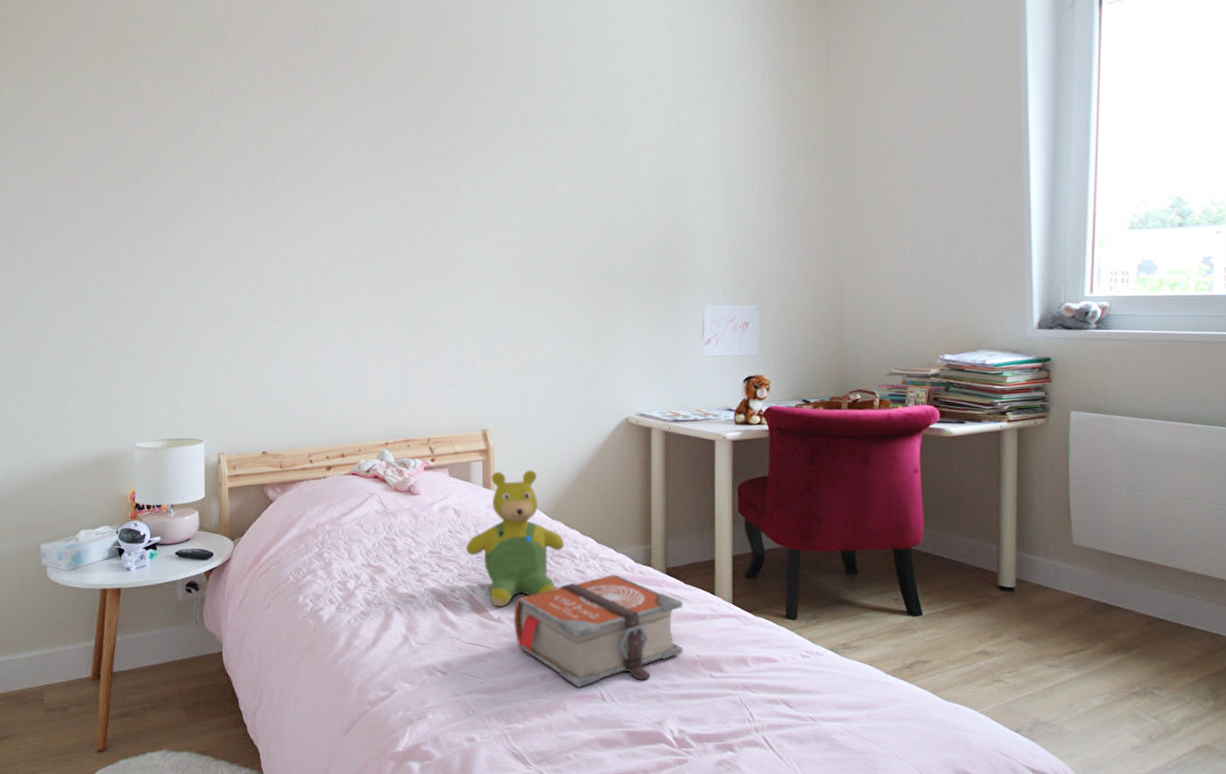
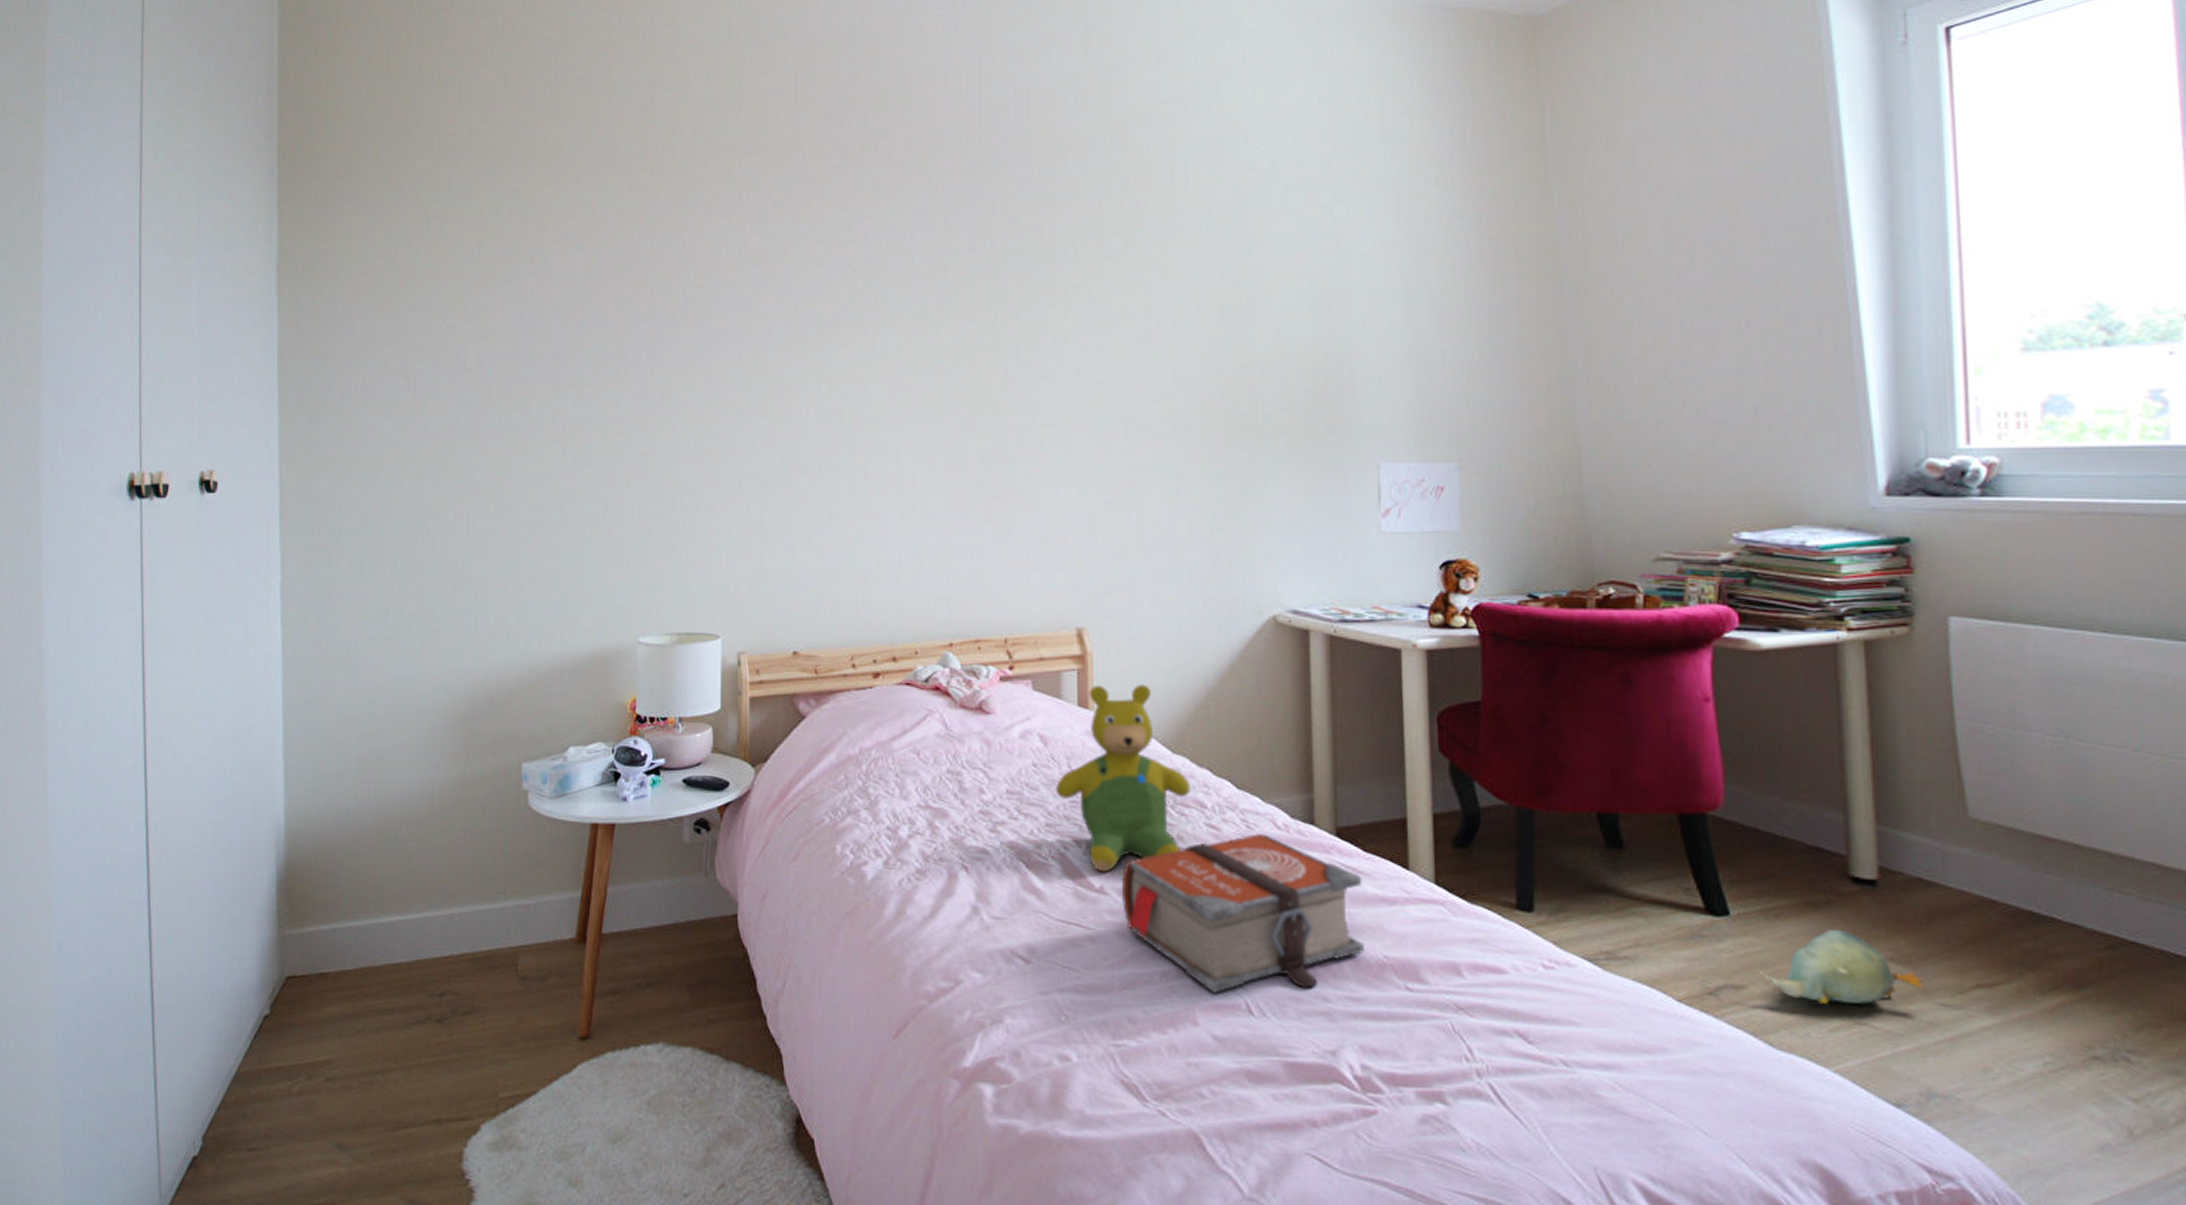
plush toy: none [937,622,1038,670] -> present [1756,930,1925,1004]

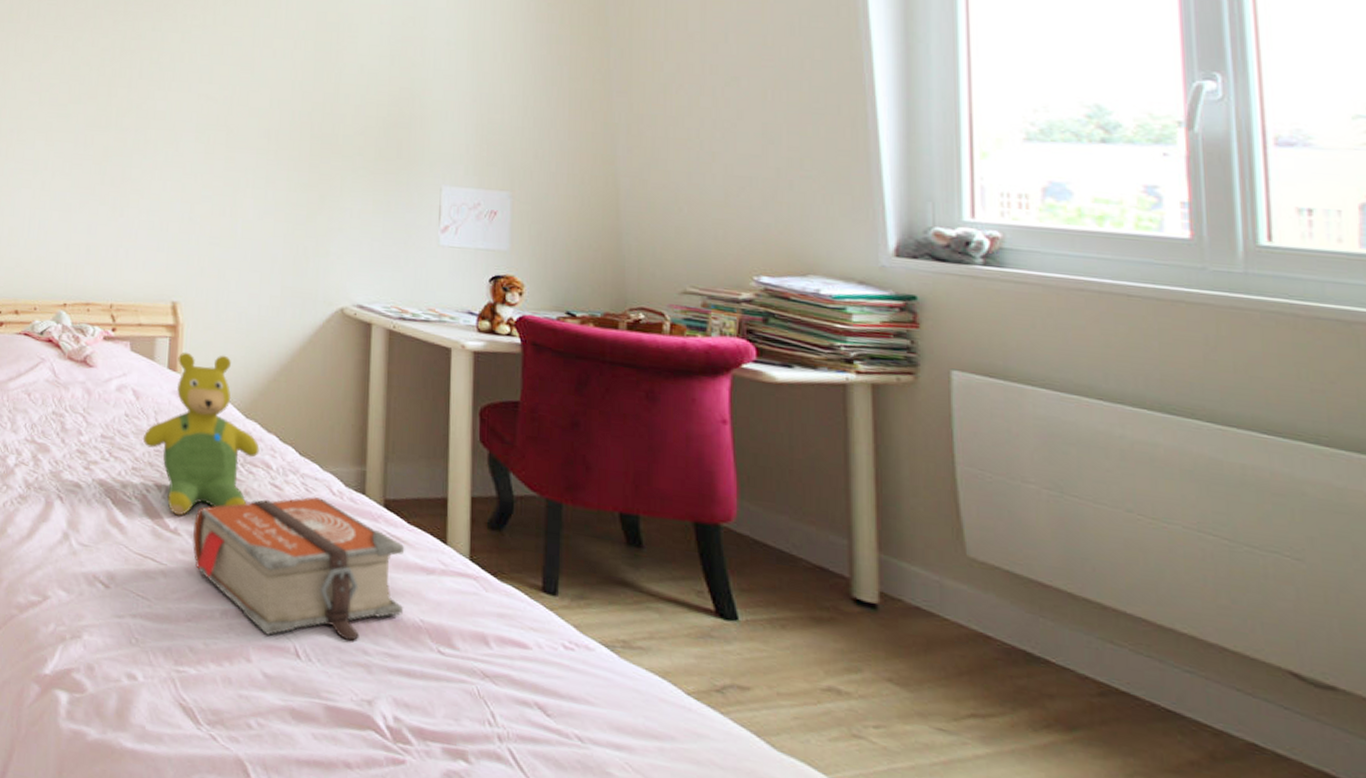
plush toy: present [1756,930,1925,1004] -> none [762,645,921,719]

